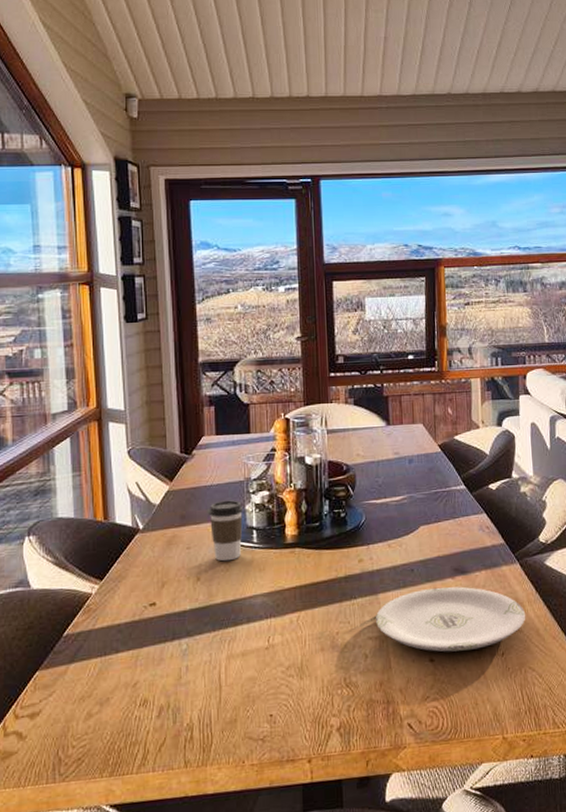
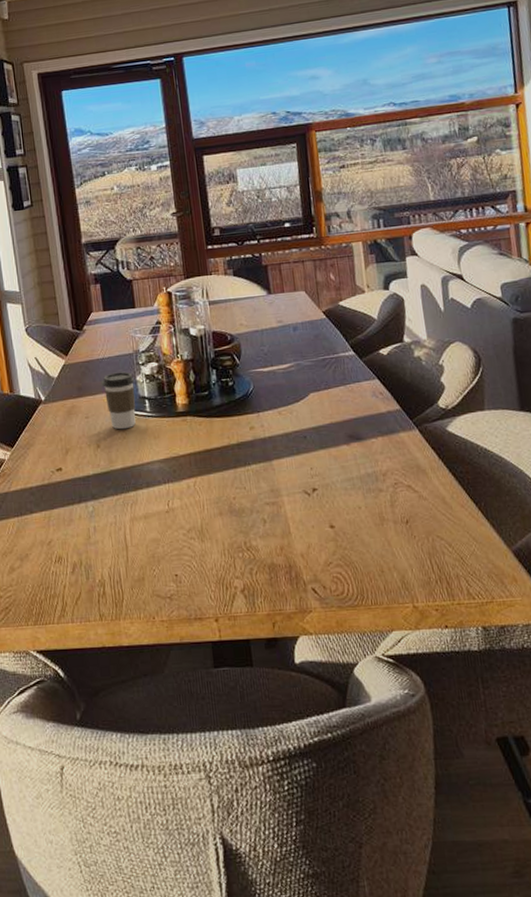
plate: present [375,586,526,652] -> none [270,453,430,519]

